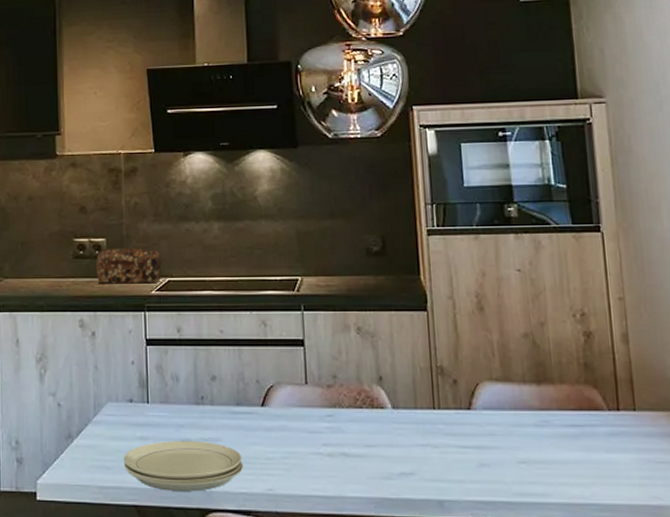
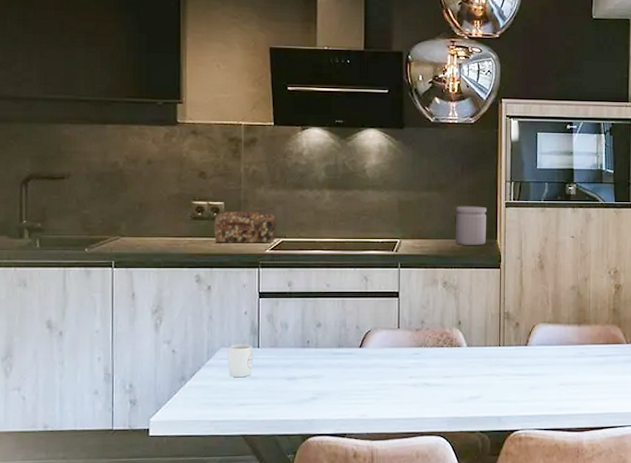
mug: none [115,398,143,438] -> present [227,344,253,378]
plate: present [123,441,243,492] -> none [233,378,341,421]
jar: none [366,235,406,284] -> present [455,206,487,246]

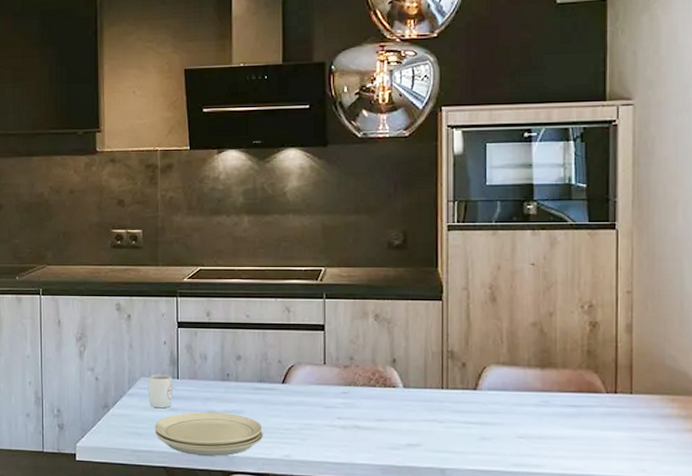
bread loaf: present [214,211,276,243] -> none [133,238,194,272]
plate: none [233,378,341,421] -> present [154,412,263,456]
jar: present [455,206,487,246] -> none [387,230,426,275]

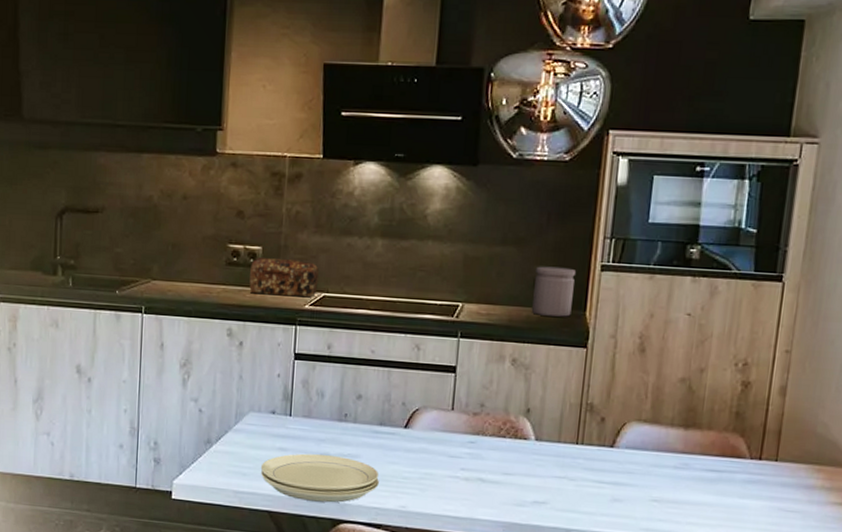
bread loaf: none [133,238,194,272] -> present [249,258,319,298]
mug: present [148,374,173,409] -> none [256,409,285,448]
jar: none [387,230,426,275] -> present [531,266,577,318]

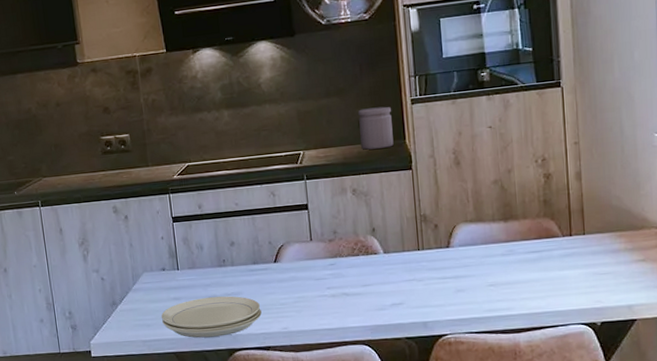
bread loaf: present [249,258,319,298] -> none [122,139,182,174]

